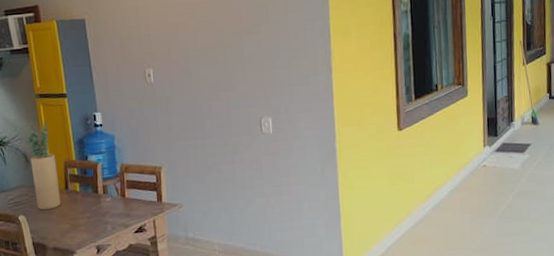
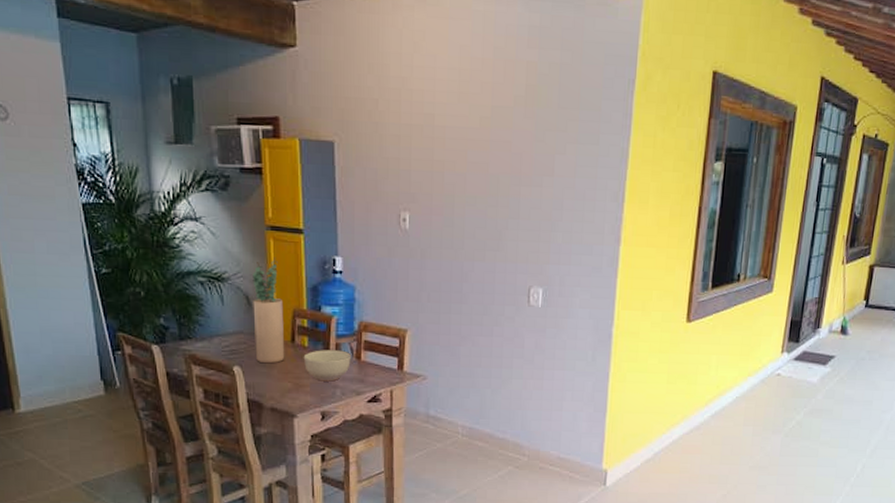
bowl: none [76,191,117,220] -> present [303,350,351,382]

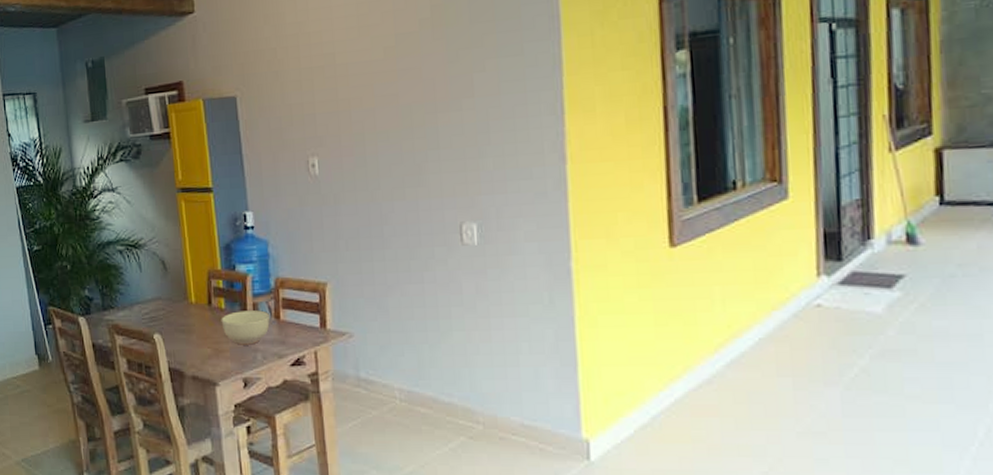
vase: present [253,257,285,364] -> none [167,219,203,330]

